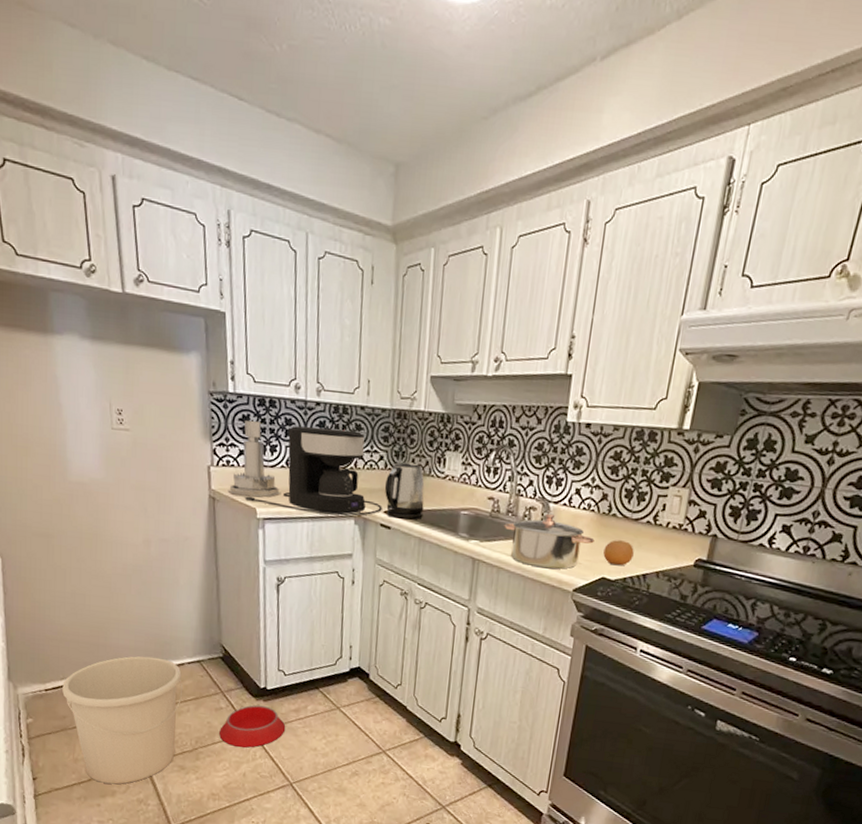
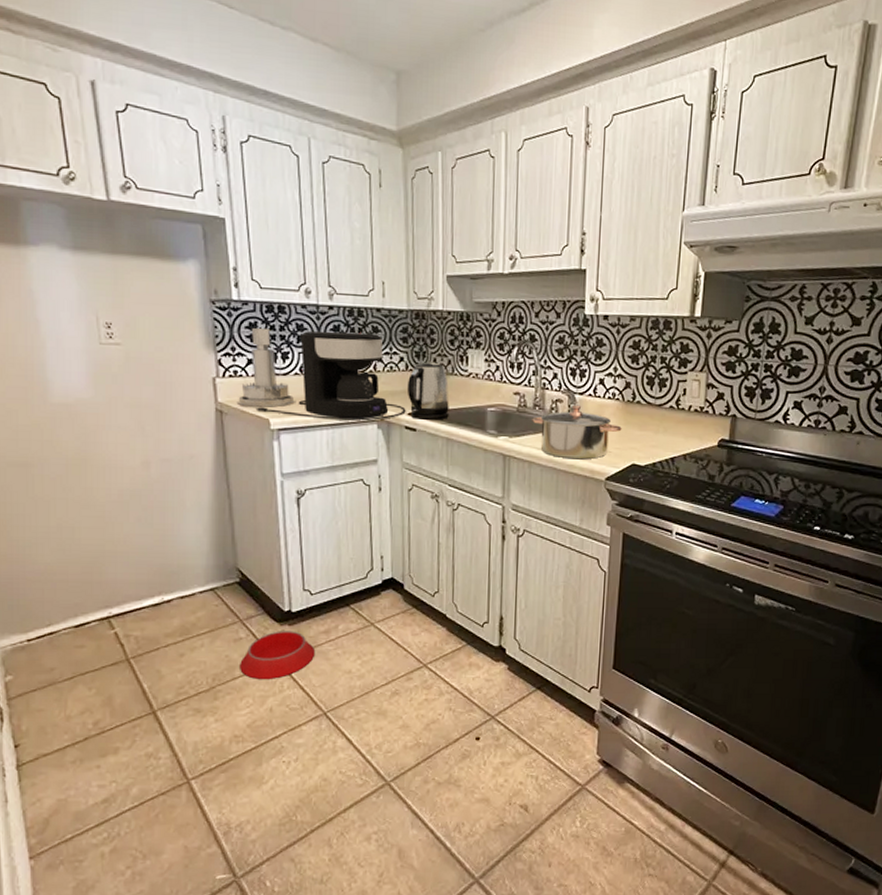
bucket: present [62,656,182,785] -> none [49,589,194,740]
fruit: present [603,540,634,566] -> none [632,426,661,452]

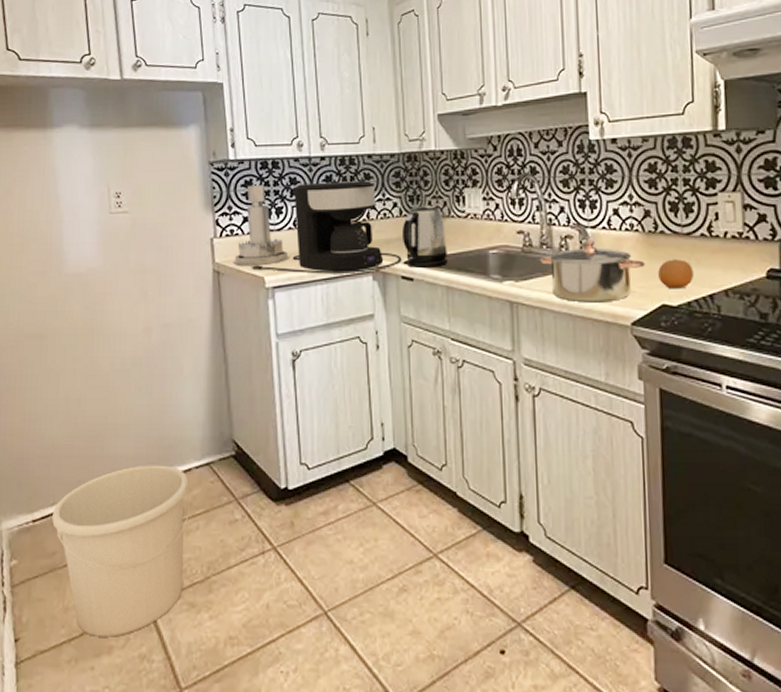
bucket: none [49,589,194,740] -> present [52,465,190,637]
pet bowl: present [240,631,316,679] -> none [235,511,314,569]
fruit: none [632,426,661,452] -> present [658,259,694,289]

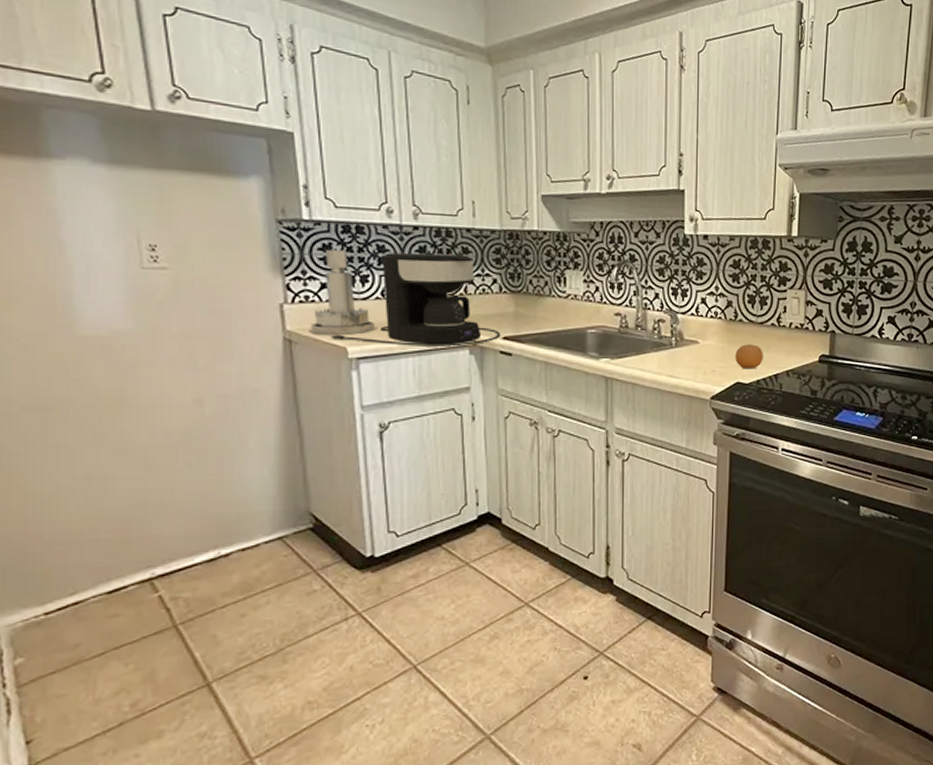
bucket: present [52,465,190,637] -> none [73,542,258,724]
kettle: present [401,205,448,268] -> none [501,283,547,344]
cooking pot: present [539,240,645,303] -> none [634,324,725,380]

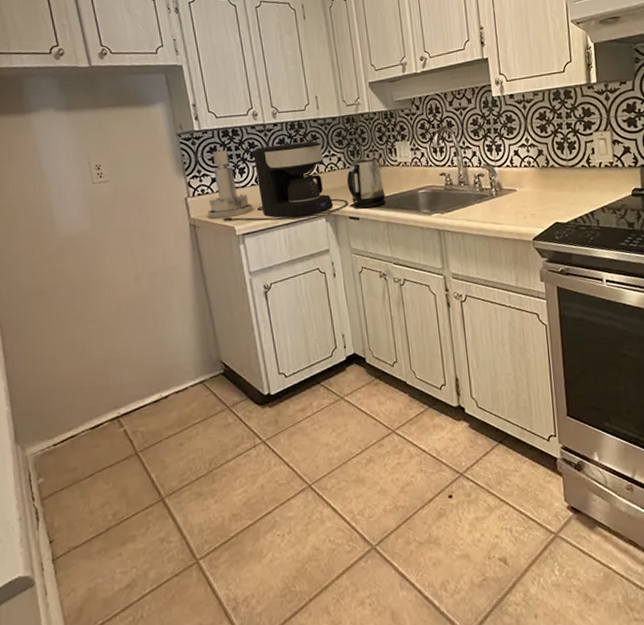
kettle: none [501,283,547,344] -> present [346,157,386,209]
fruit: present [735,344,763,369] -> none [551,186,578,210]

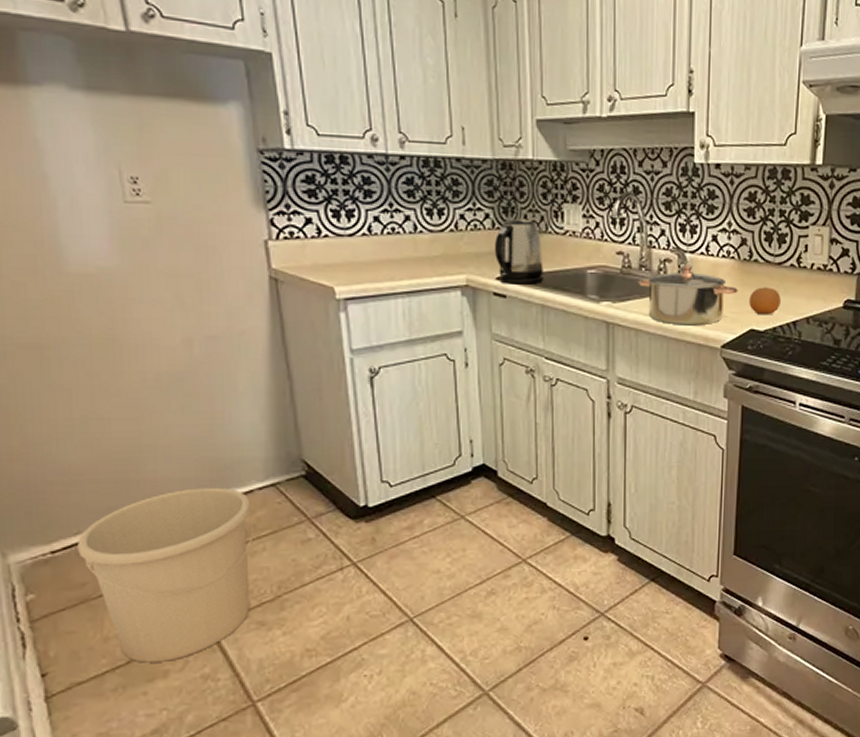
bucket: none [70,387,191,530] -> present [77,487,254,663]
paper towel holder: present [206,149,255,219] -> none [294,181,365,274]
coffee maker: present [222,141,349,222] -> none [317,184,494,288]
cooking pot: none [459,176,541,226] -> present [638,264,738,326]
fruit: none [551,186,578,210] -> present [749,287,781,315]

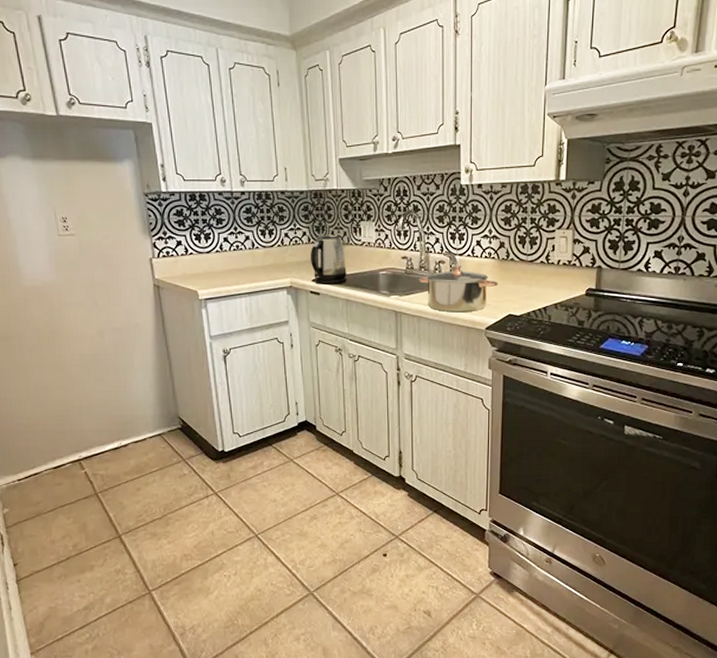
bucket: present [77,487,254,663] -> none [34,436,147,559]
fruit: present [749,287,781,315] -> none [507,280,533,303]

